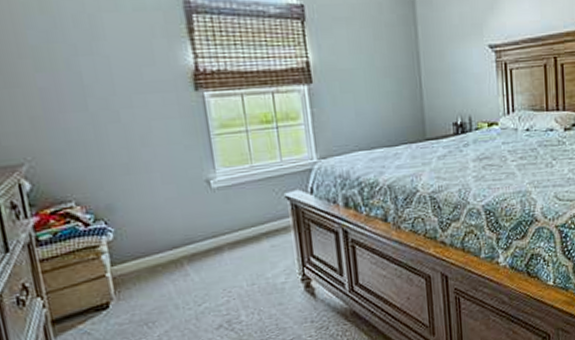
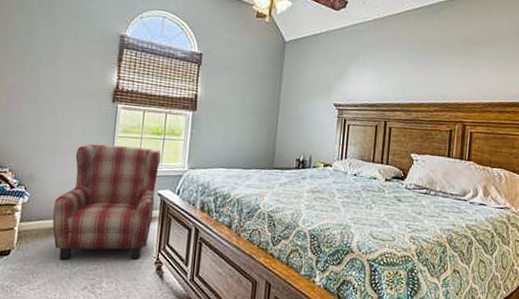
armchair: none [150,142,287,301] -> present [52,143,162,261]

